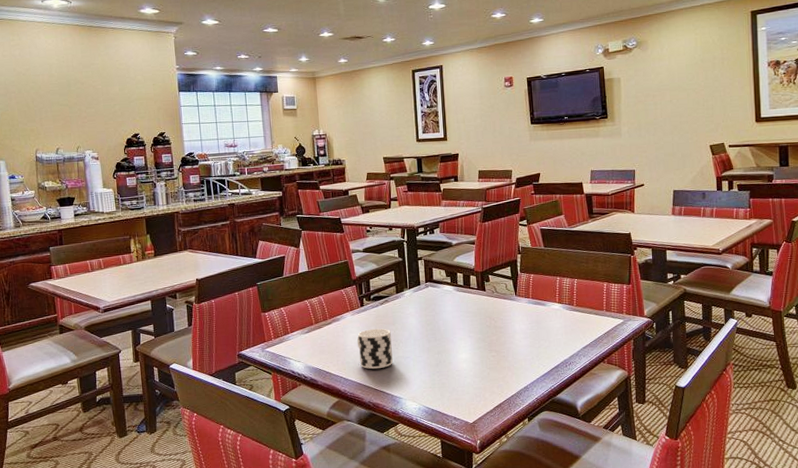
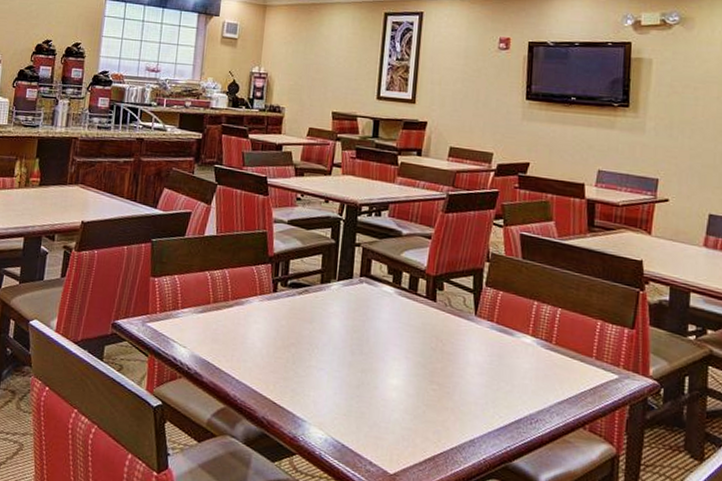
cup: present [356,328,393,370] -> none [260,322,306,377]

